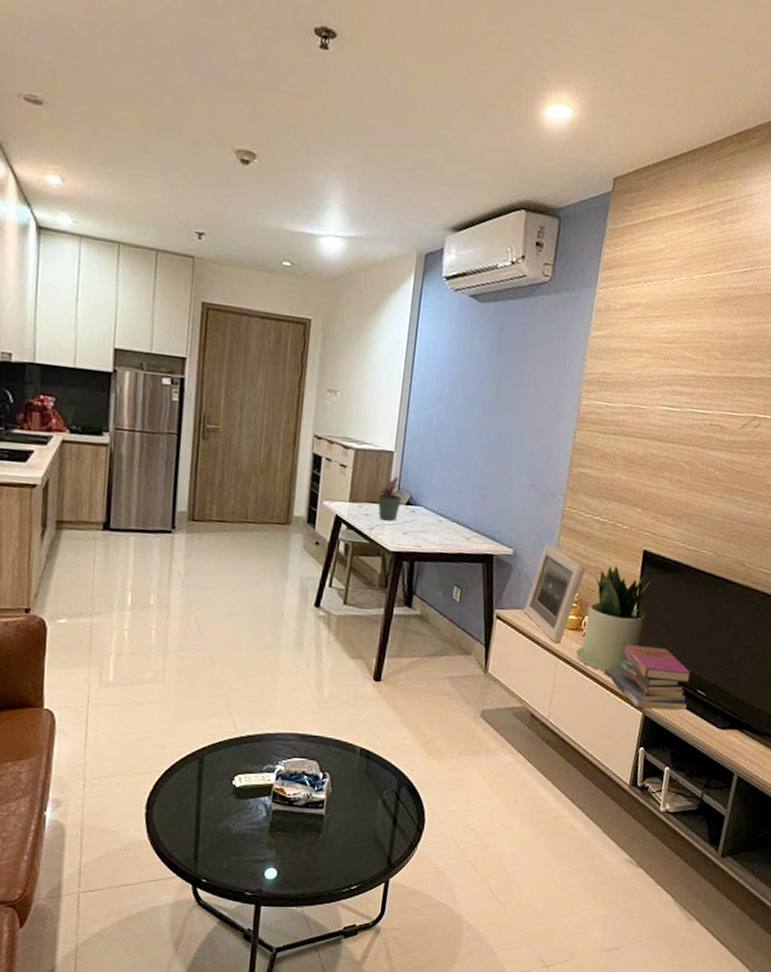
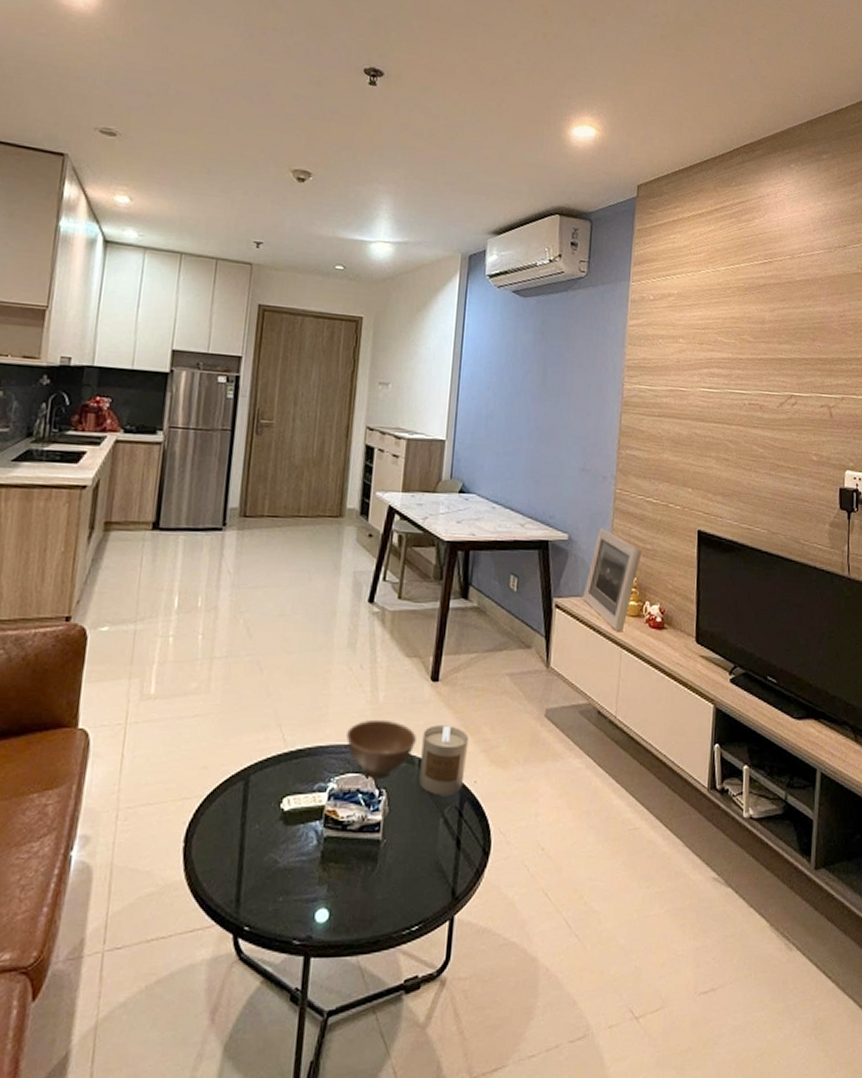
bowl: none [293,712,359,764] -> present [346,719,416,779]
candle: none [360,720,408,781] -> present [419,725,469,796]
potted plant: present [373,477,406,521] -> none [425,465,458,510]
planter: present [575,566,652,670] -> none [639,547,709,659]
books: present [603,644,691,711] -> none [669,630,759,701]

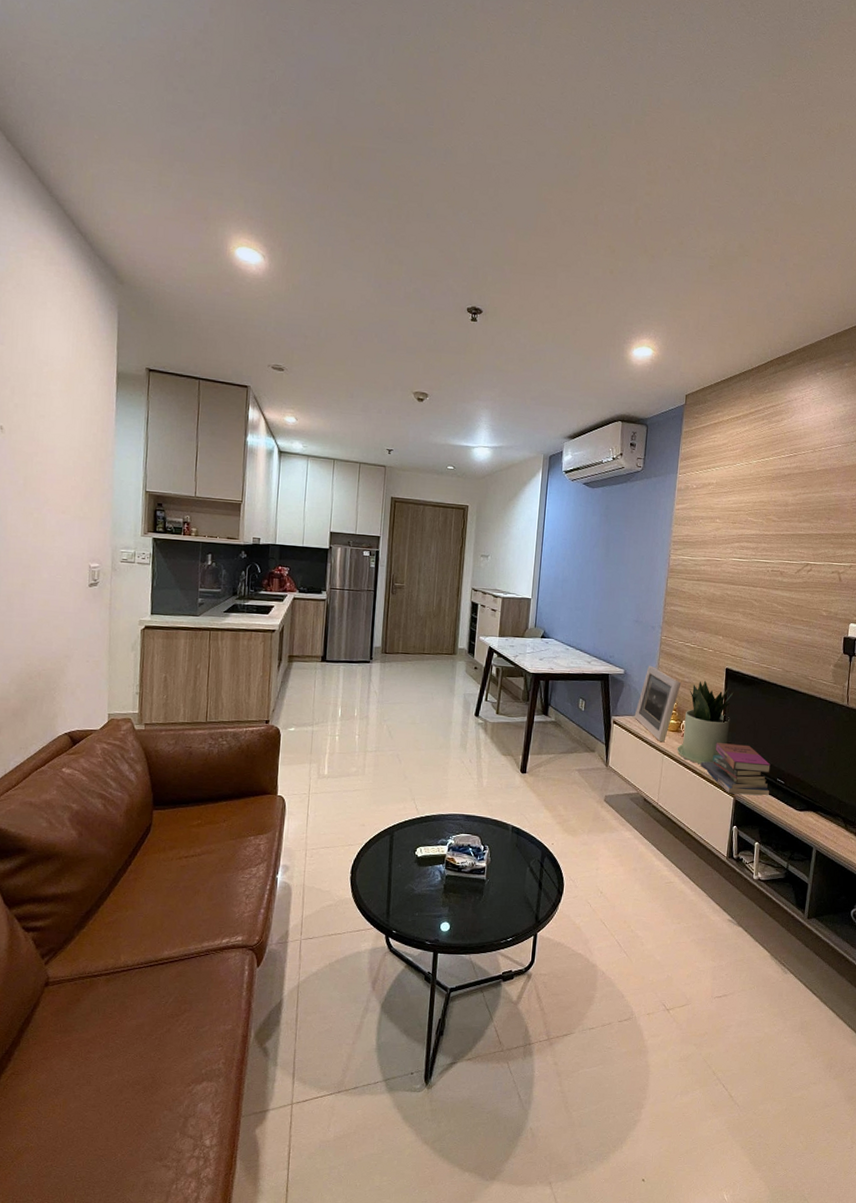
bowl: present [346,719,416,779] -> none [460,797,510,839]
candle: present [419,725,469,796] -> none [512,803,548,853]
planter: none [639,547,709,659] -> present [677,681,734,763]
books: none [669,630,759,701] -> present [700,743,771,796]

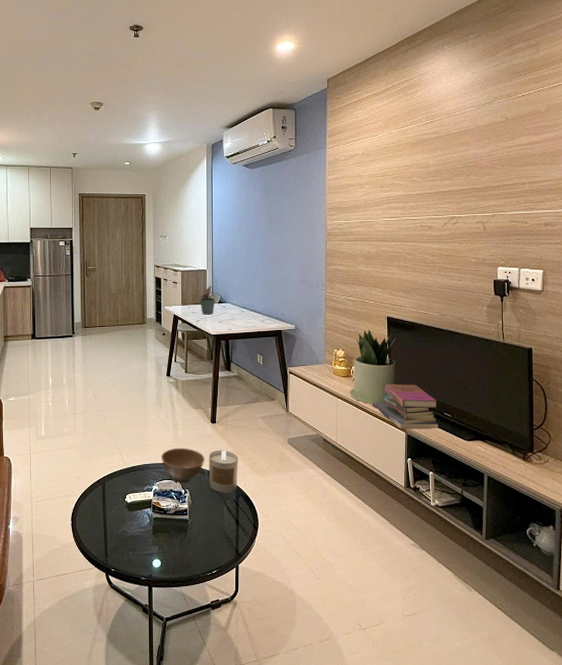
bowl: none [460,797,510,839] -> present [161,447,205,483]
candle: none [512,803,548,853] -> present [209,450,239,493]
potted plant: none [516,617,541,650] -> present [196,286,217,315]
picture frame: present [634,665,682,743] -> none [308,319,348,388]

